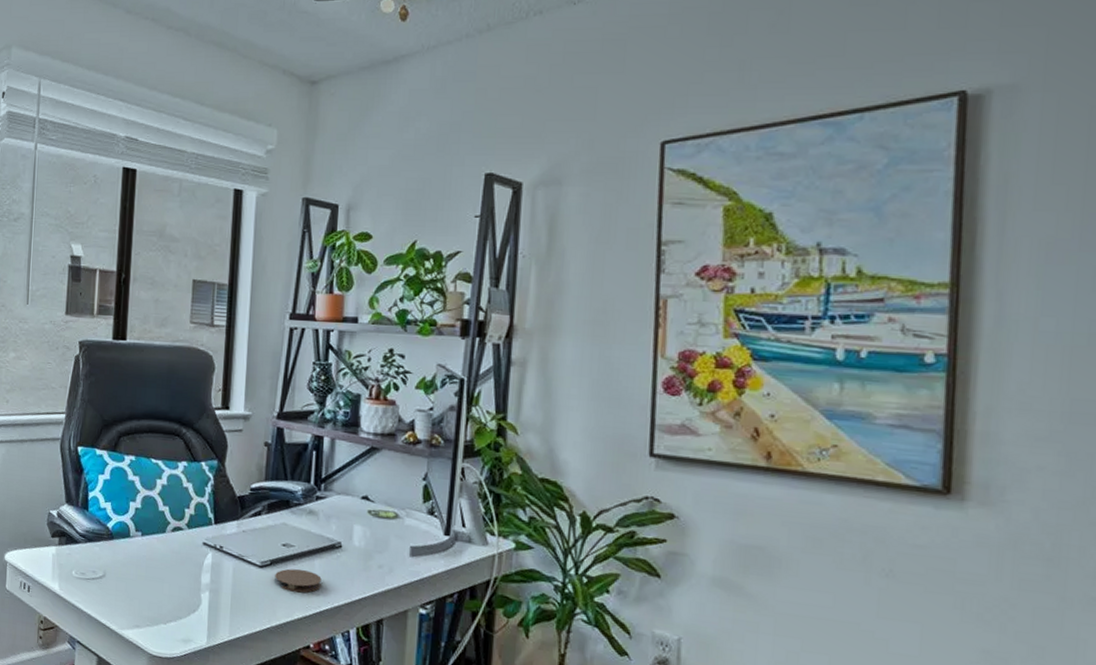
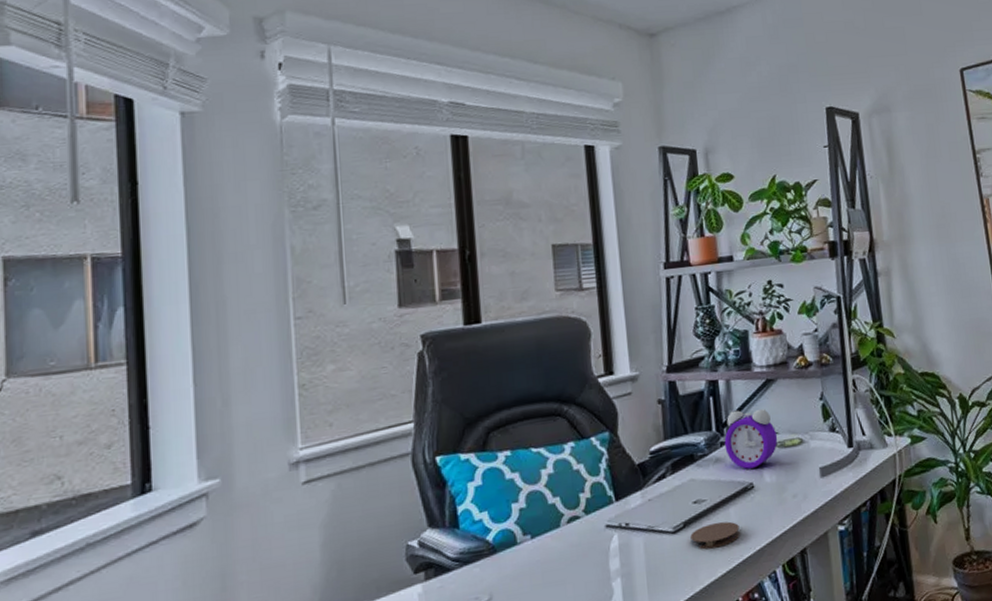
alarm clock: none [320,469,373,529] -> present [724,409,778,469]

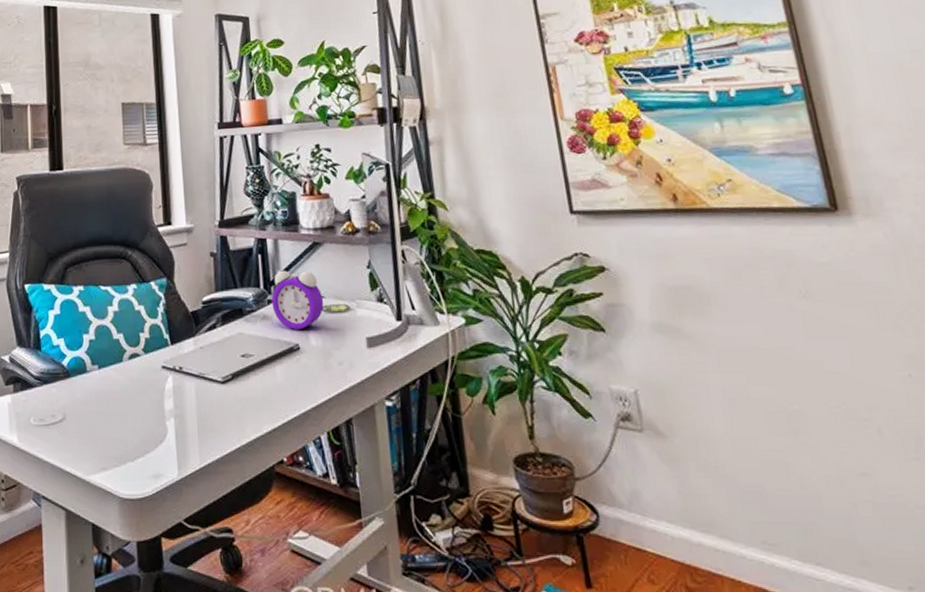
coaster: present [690,521,740,550] -> none [238,379,286,404]

